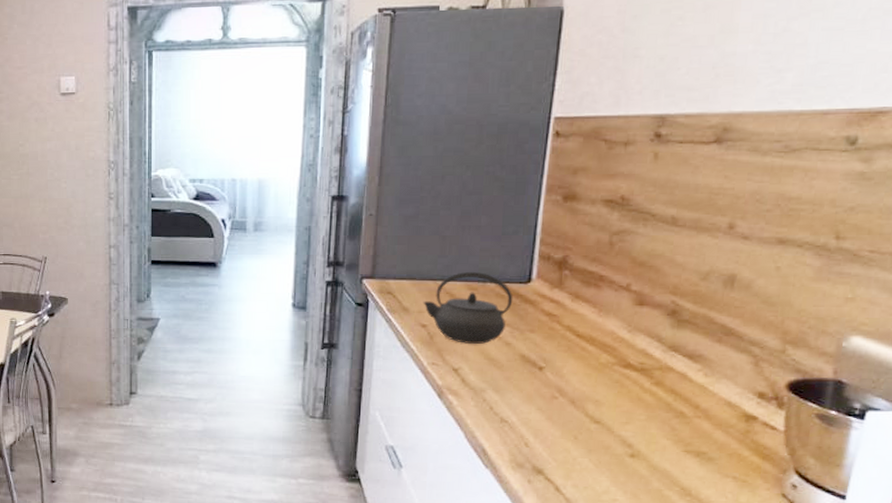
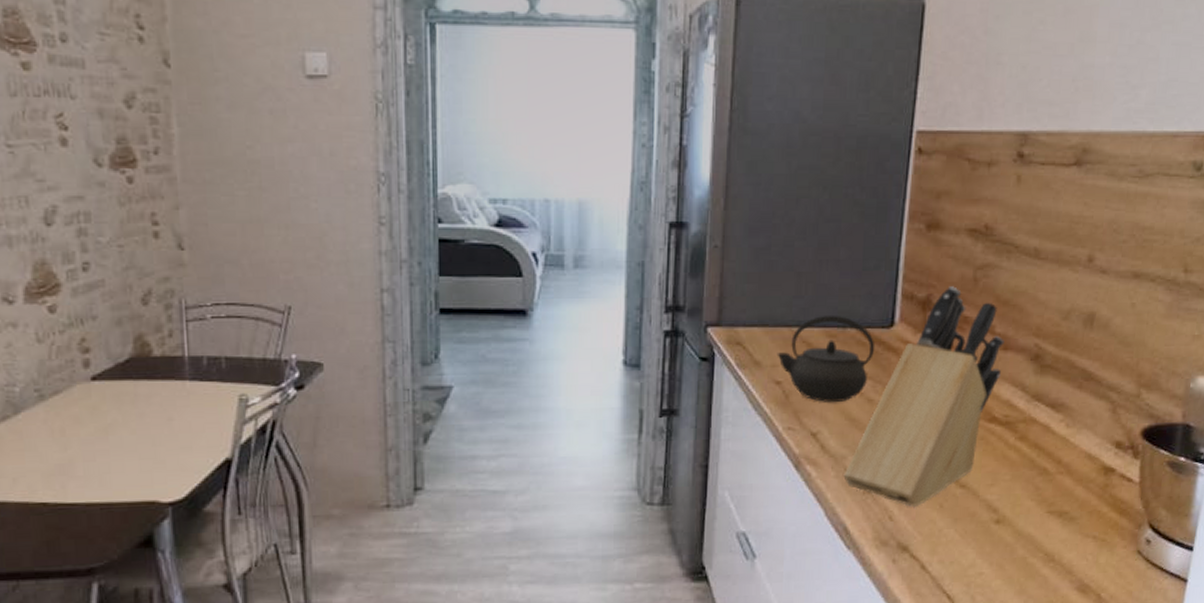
knife block: none [482,249,640,437] -> present [843,286,1004,507]

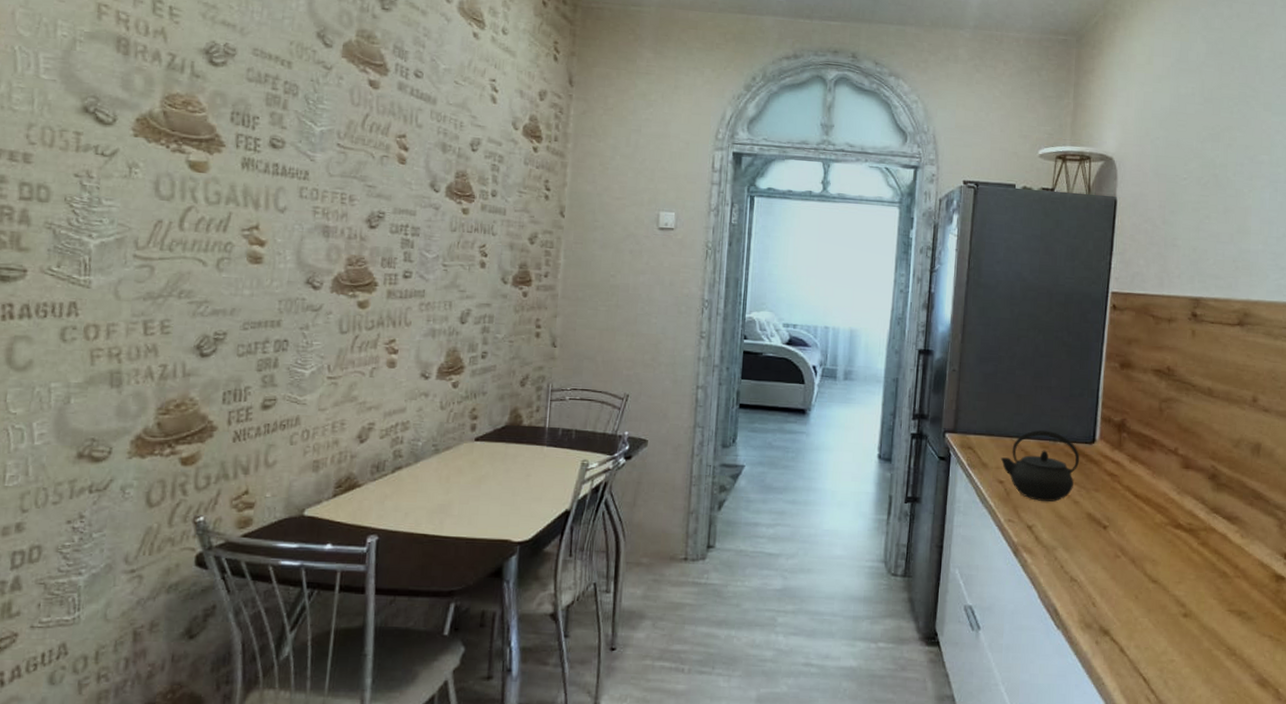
knife block: present [843,286,1004,507] -> none [1054,414,1186,596]

